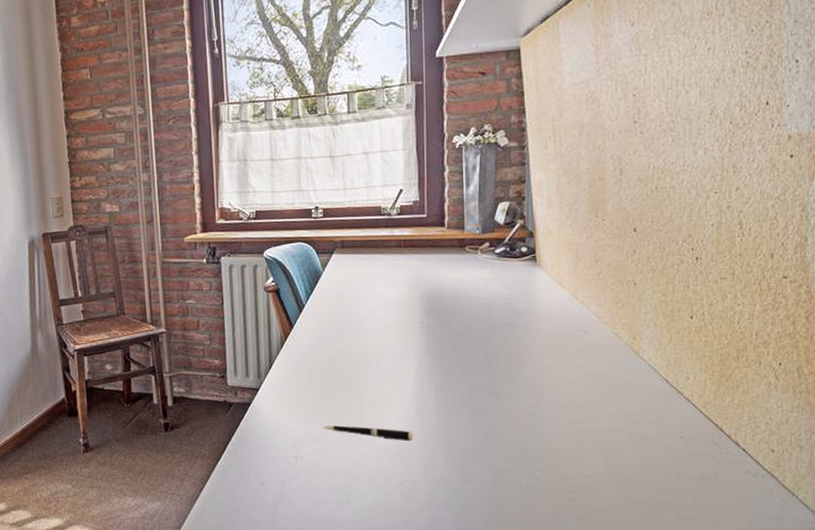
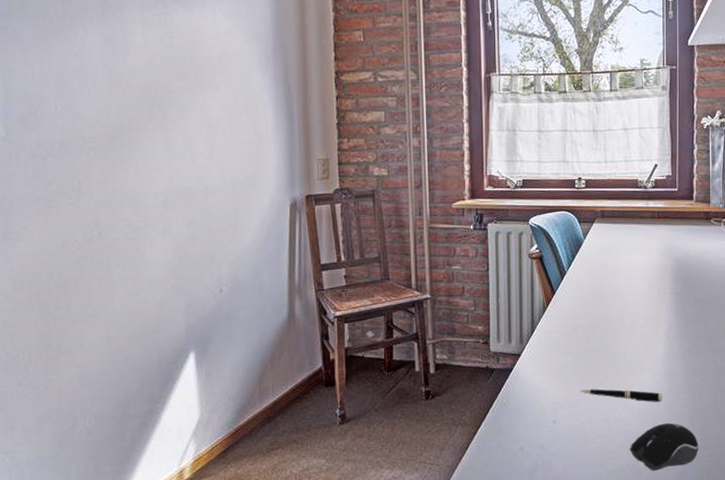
computer mouse: none [378,463,455,512] -> present [630,423,699,471]

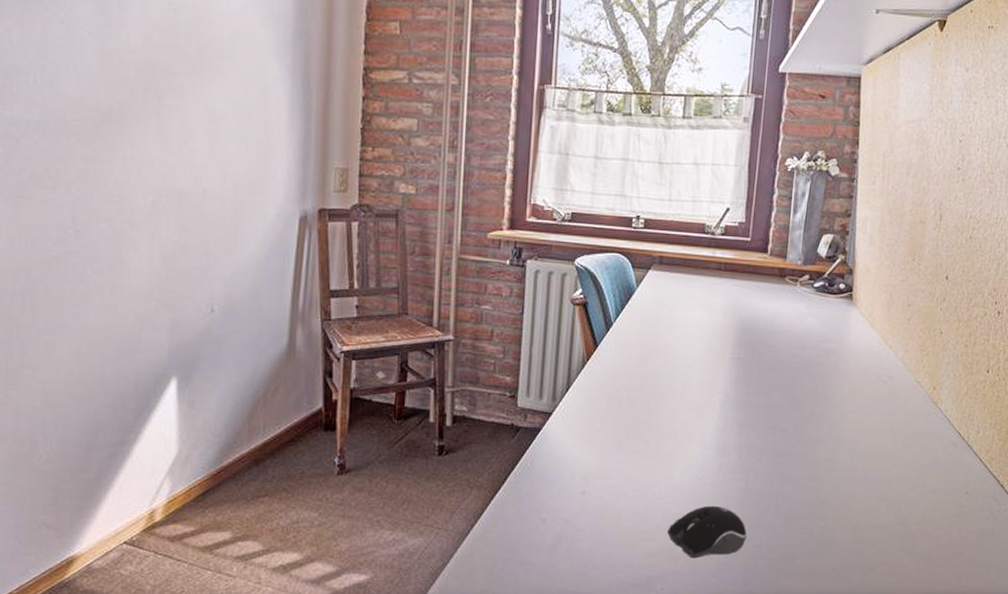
pen: present [581,389,663,403] -> none [617,460,711,482]

